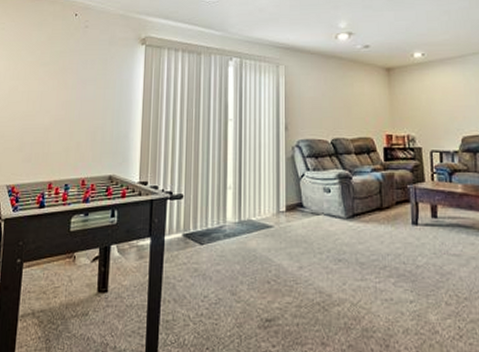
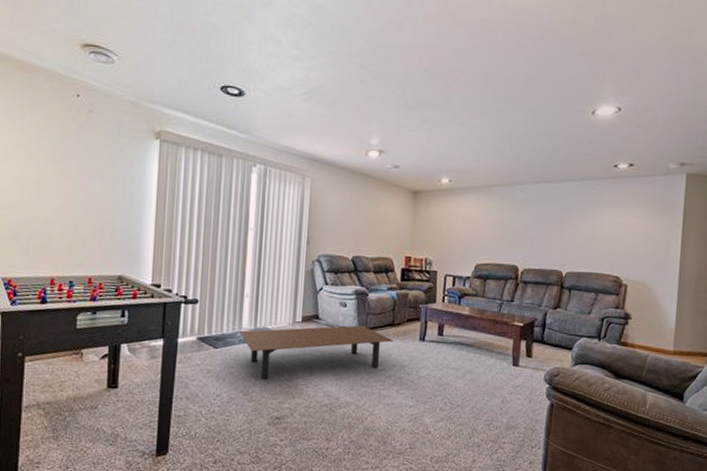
coffee table: none [224,211,385,278] -> present [239,325,394,380]

